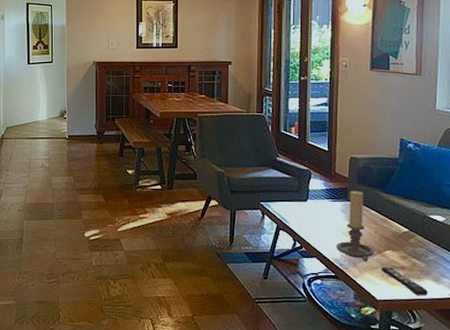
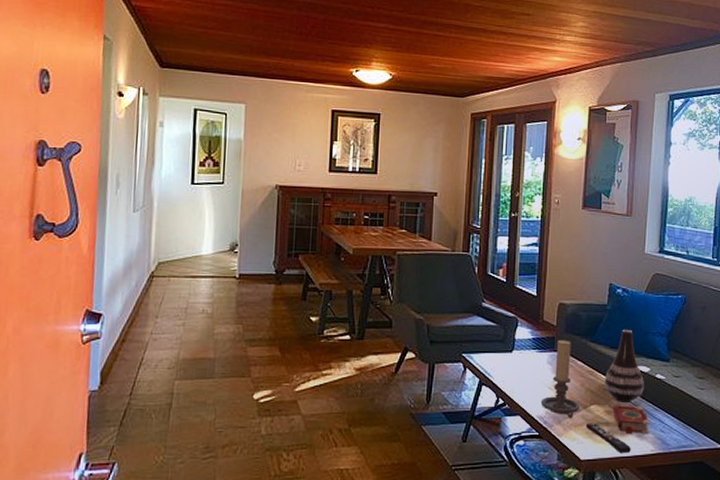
vase: none [398,181,440,250] -> present [604,329,644,404]
book: none [407,251,447,280] -> present [612,405,650,435]

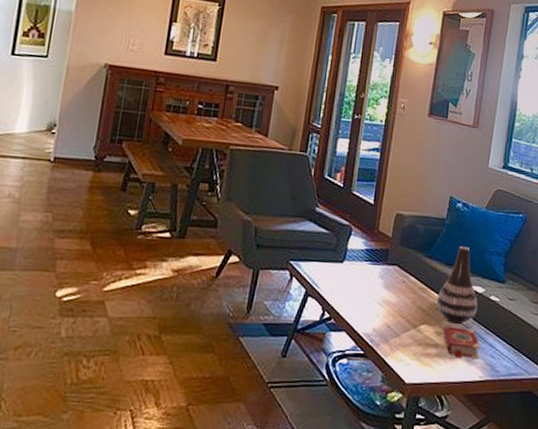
candle holder: present [540,339,580,418] -> none [368,252,410,338]
remote control: present [585,422,631,454] -> none [413,343,459,379]

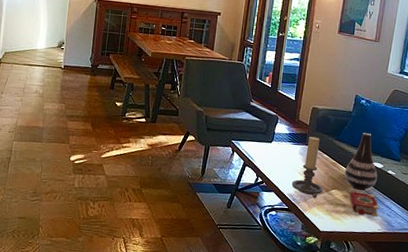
candle holder: none [368,252,410,338] -> present [291,136,324,198]

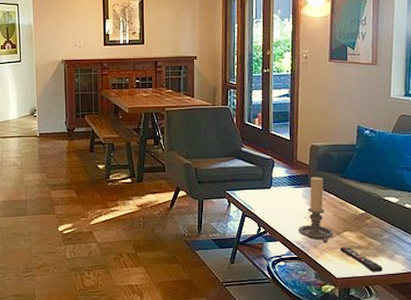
remote control: none [326,203,362,230] -> present [339,246,383,273]
vase: present [344,132,378,191] -> none [355,165,394,230]
book: present [349,191,379,217] -> none [364,231,400,257]

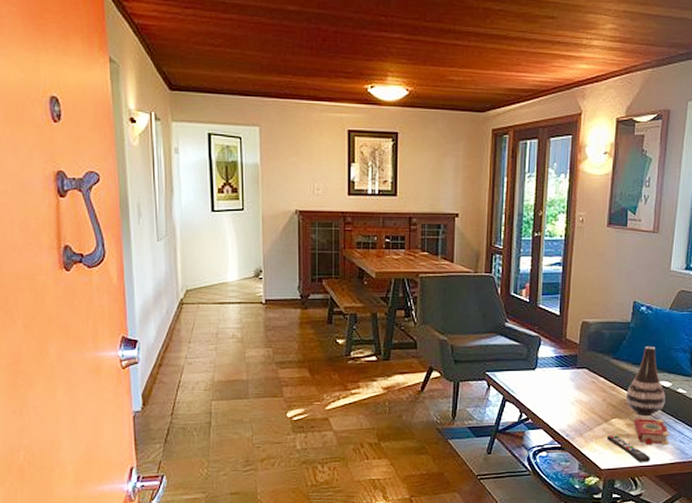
candle holder: present [298,176,334,243] -> none [563,357,602,431]
vase: none [355,165,394,230] -> present [625,346,665,417]
book: none [364,231,400,257] -> present [633,418,670,446]

